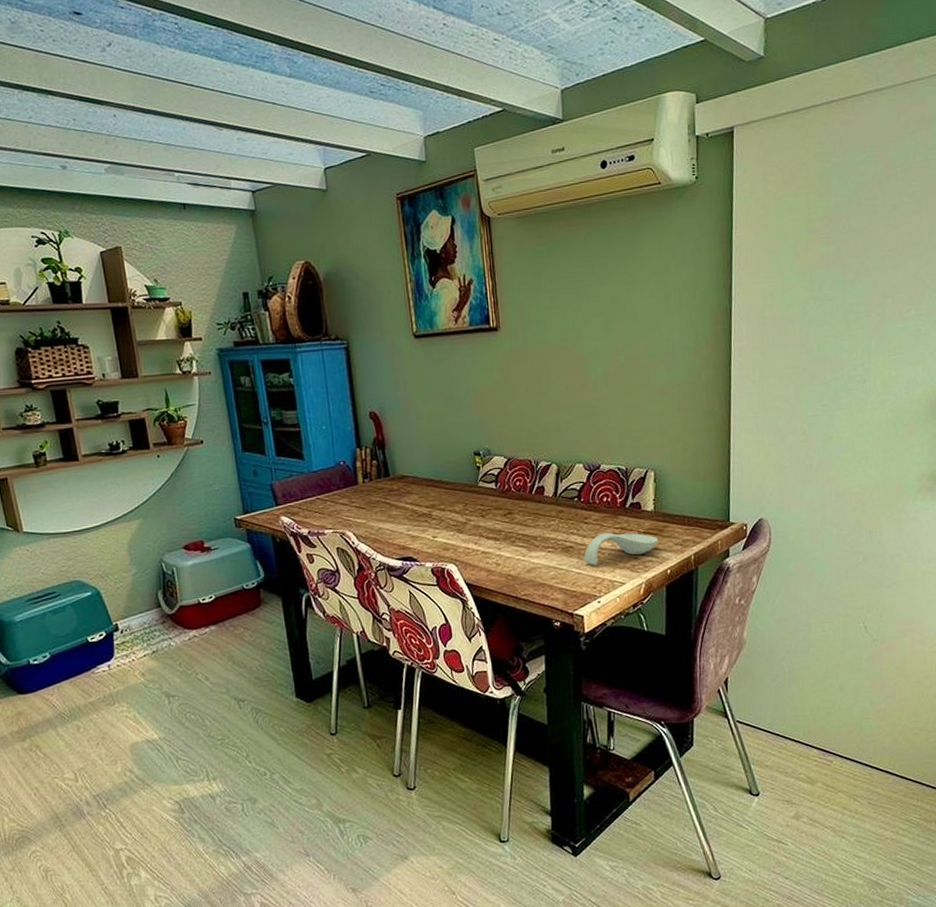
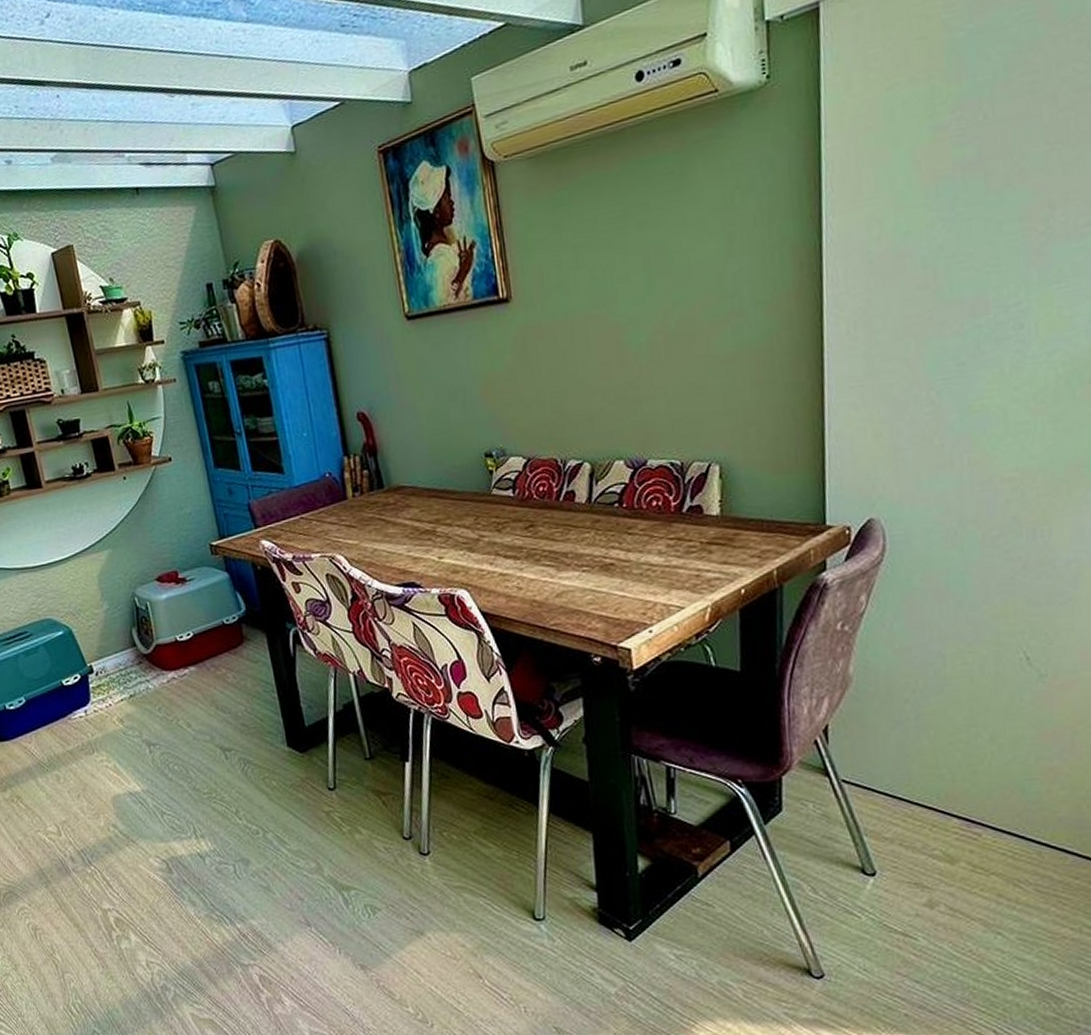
spoon rest: present [584,533,659,565] -> none [629,544,728,586]

